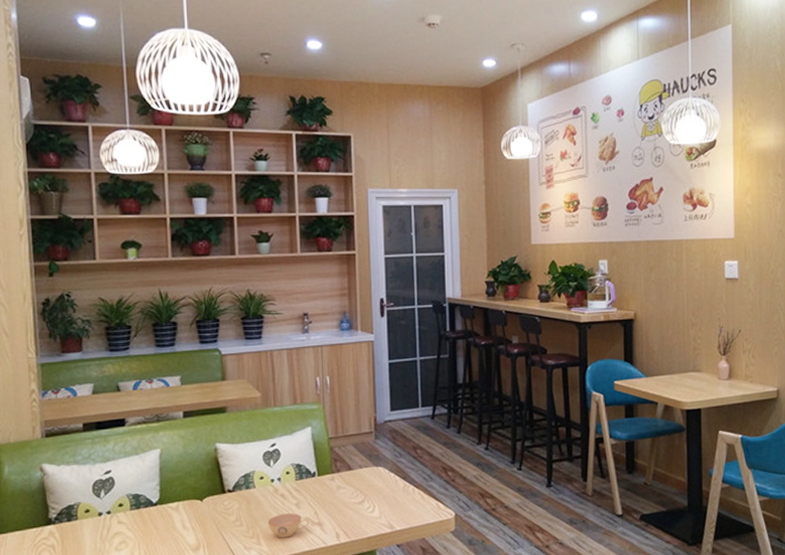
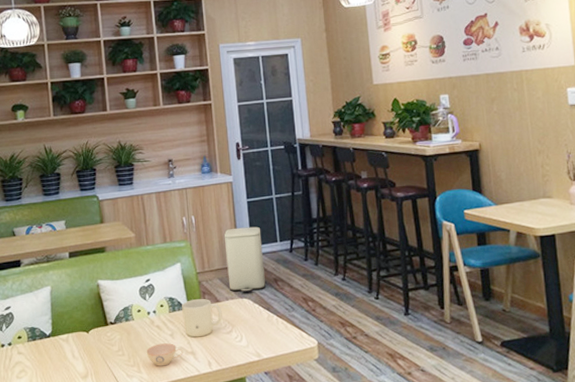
mug: none [310,465,355,508] -> present [182,298,223,338]
pedal bin: none [361,390,403,459] -> present [224,226,266,292]

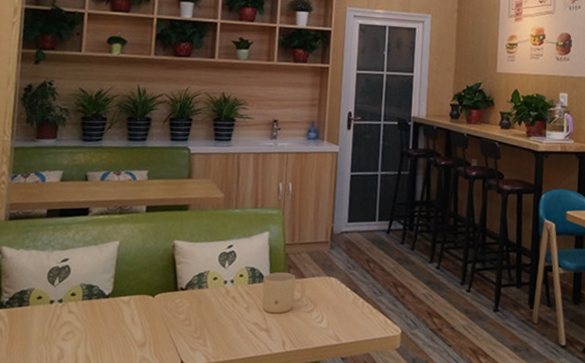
teacup: present [146,343,183,366] -> none [216,316,257,342]
pedal bin: present [224,226,266,292] -> none [317,201,361,270]

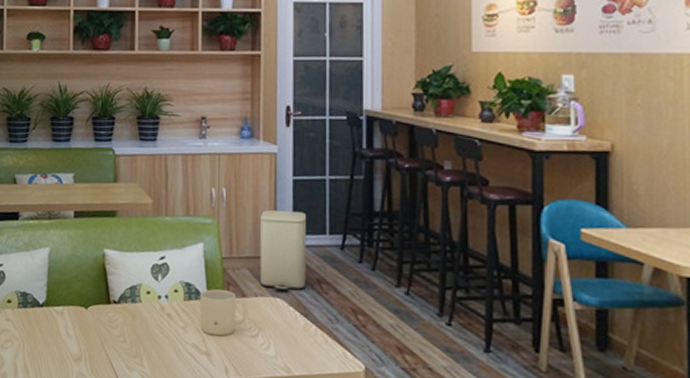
pedal bin: none [317,201,361,270] -> present [259,209,307,291]

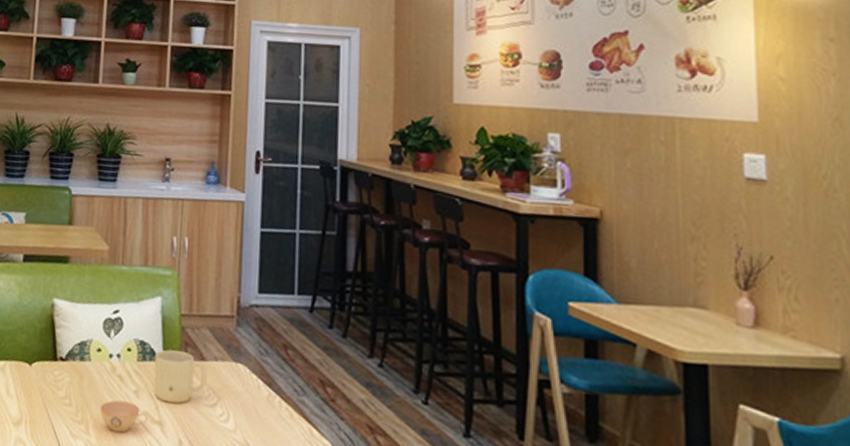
teacup: none [152,335,196,364] -> present [100,400,148,433]
pedal bin: present [259,209,307,291] -> none [221,264,274,356]

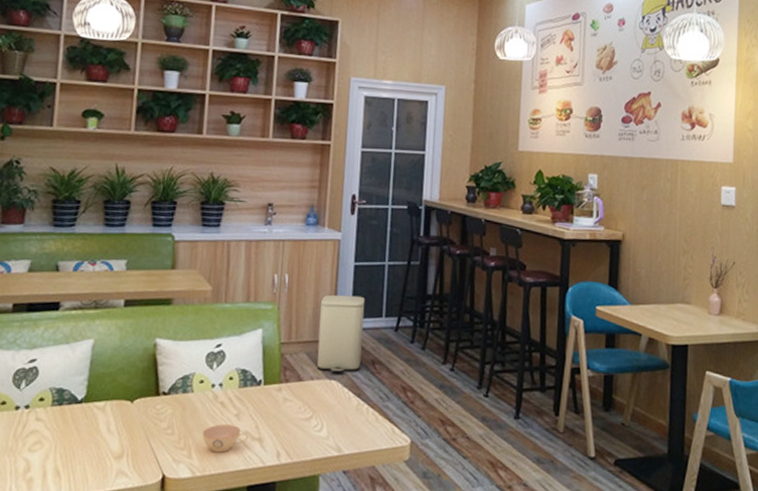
mug: present [154,349,207,404] -> none [254,374,304,421]
pedal bin: none [221,264,274,356] -> present [316,294,366,372]

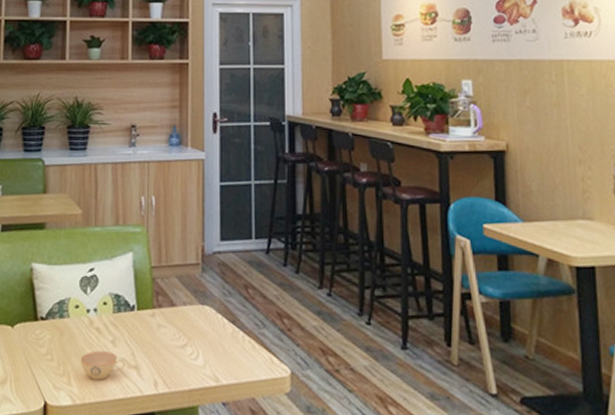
pedal bin: present [316,294,366,372] -> none [188,216,234,297]

